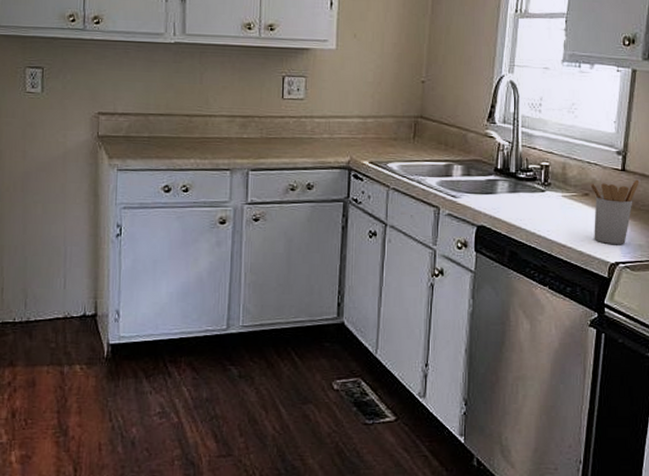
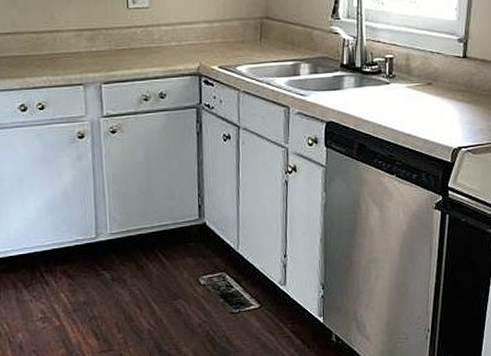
utensil holder: present [590,179,639,244] -> none [433,65,480,130]

